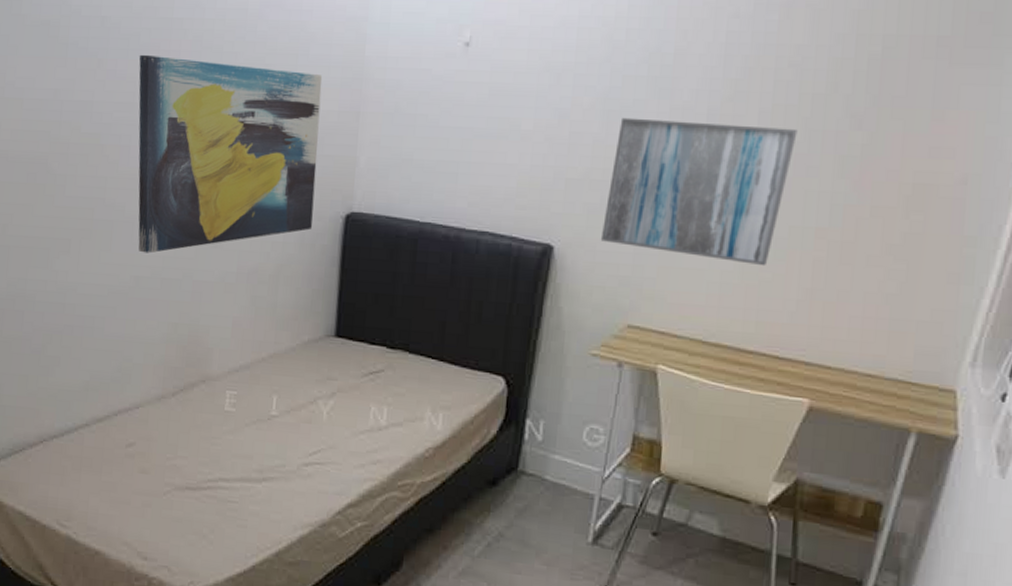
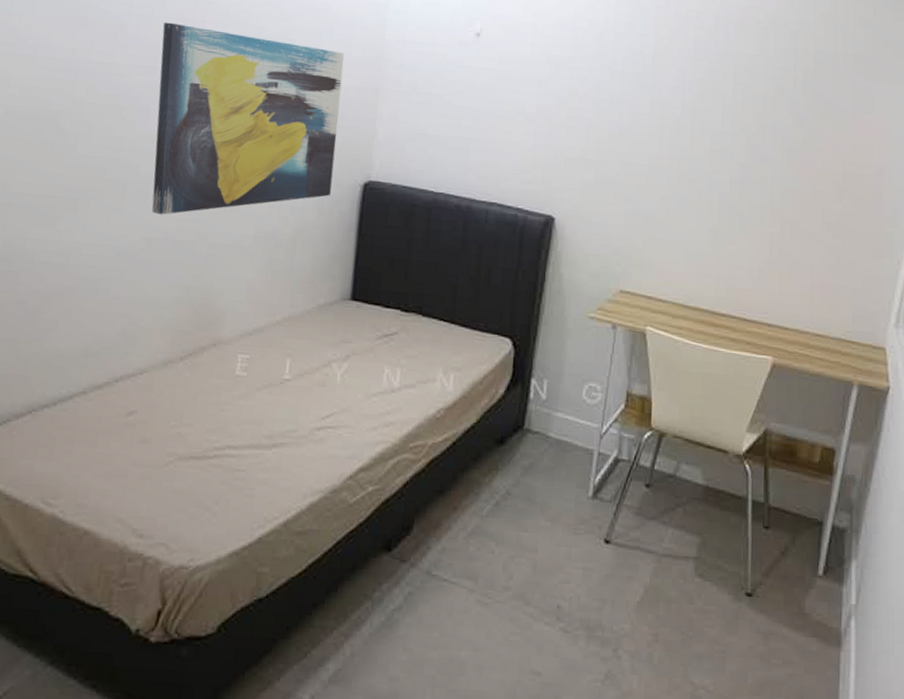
wall art: present [600,117,798,267] -> none [595,106,753,240]

